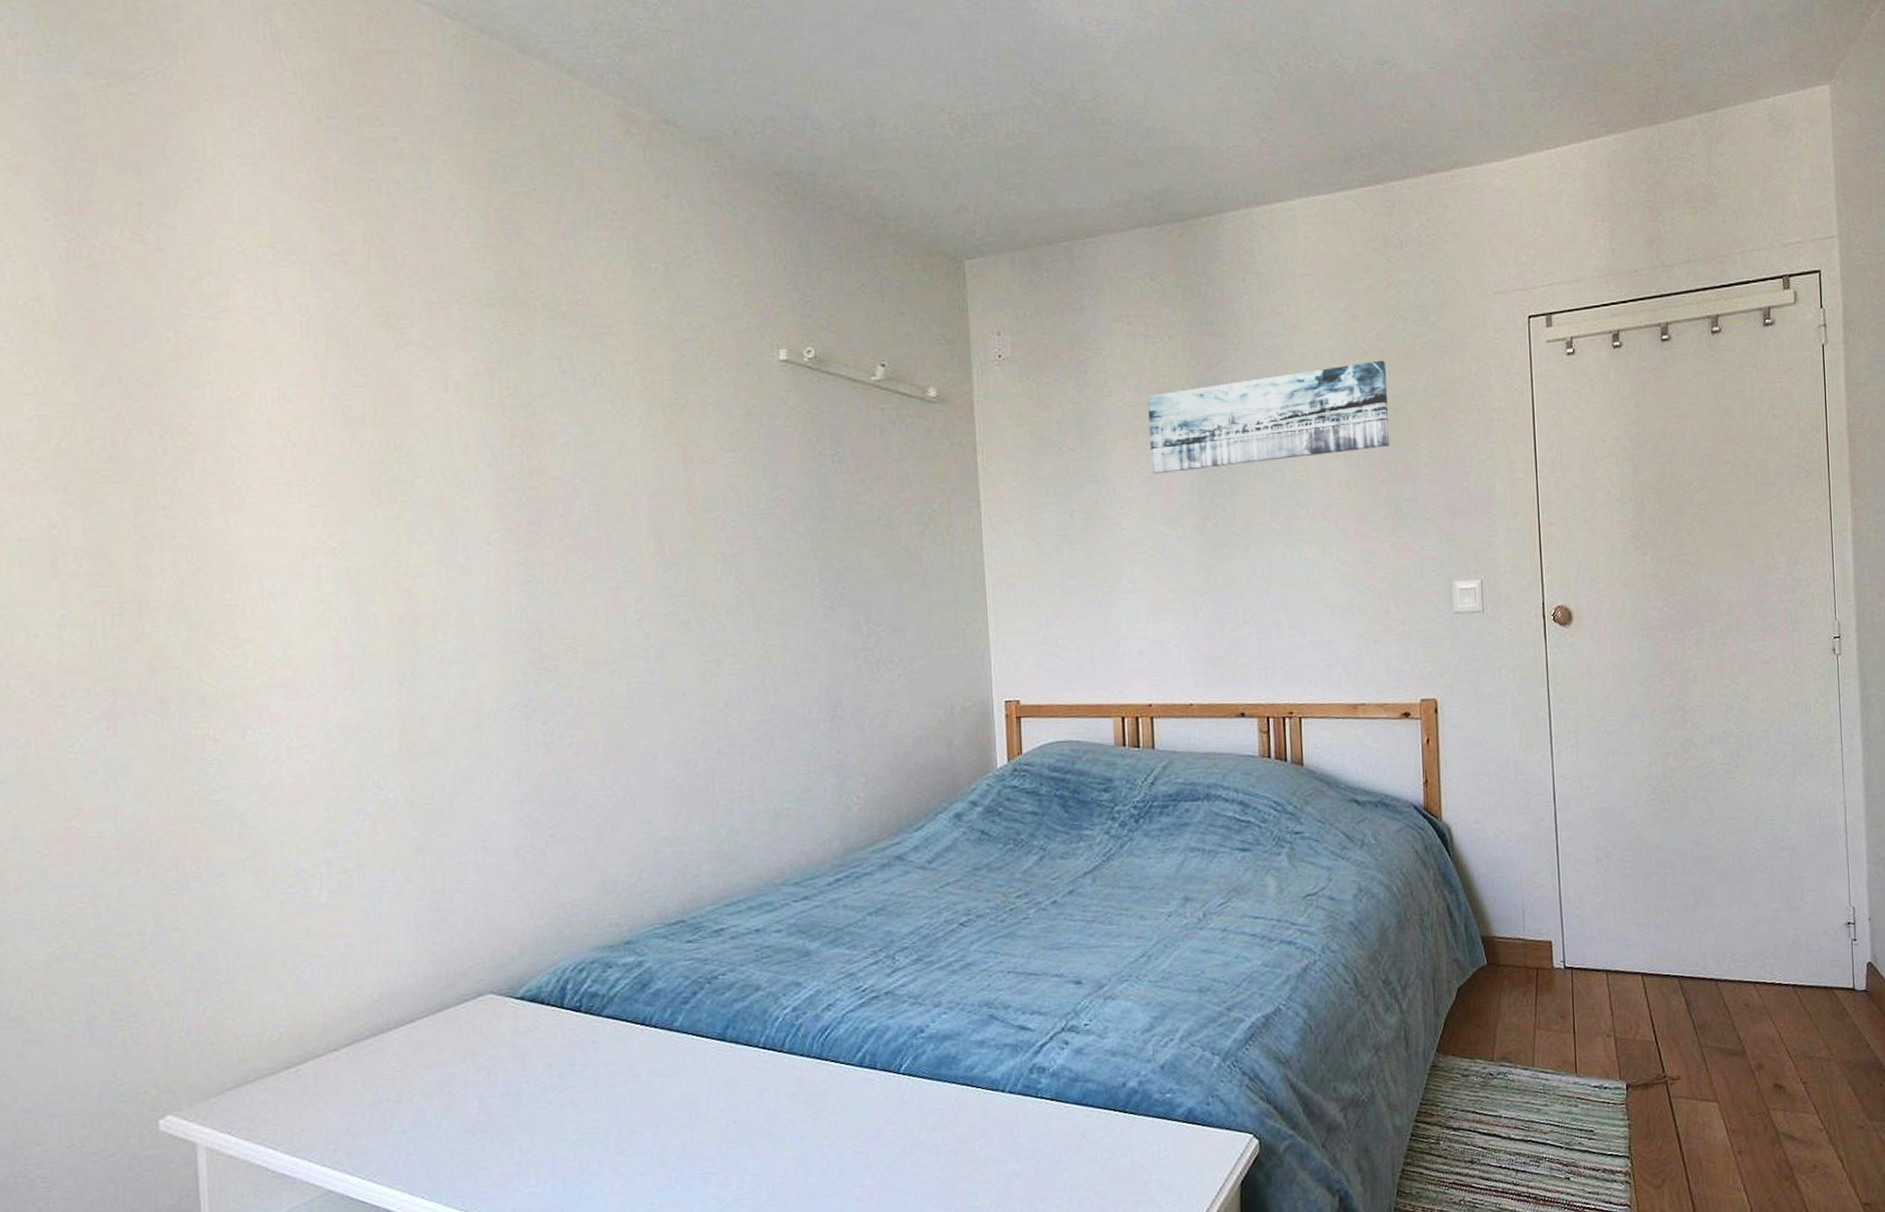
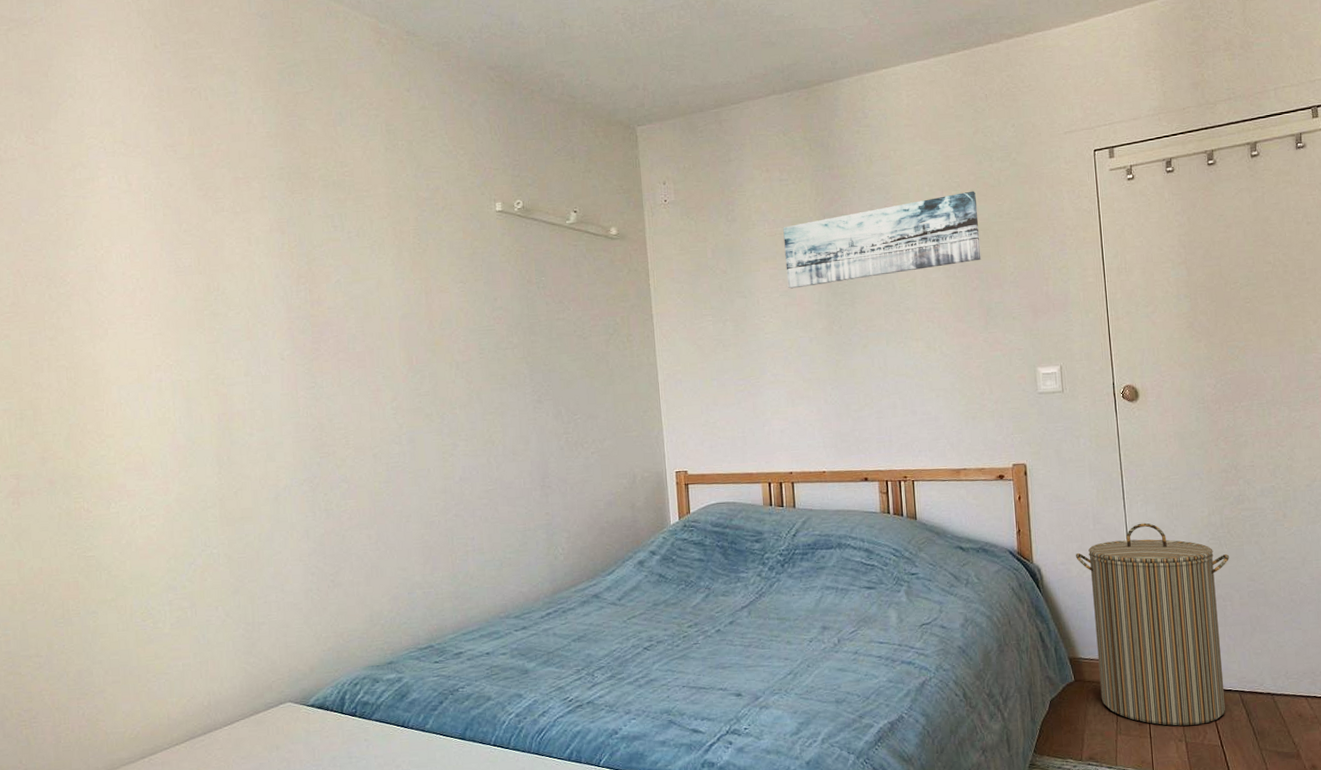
laundry hamper: none [1492,773,1672,1019] -> present [1075,522,1230,726]

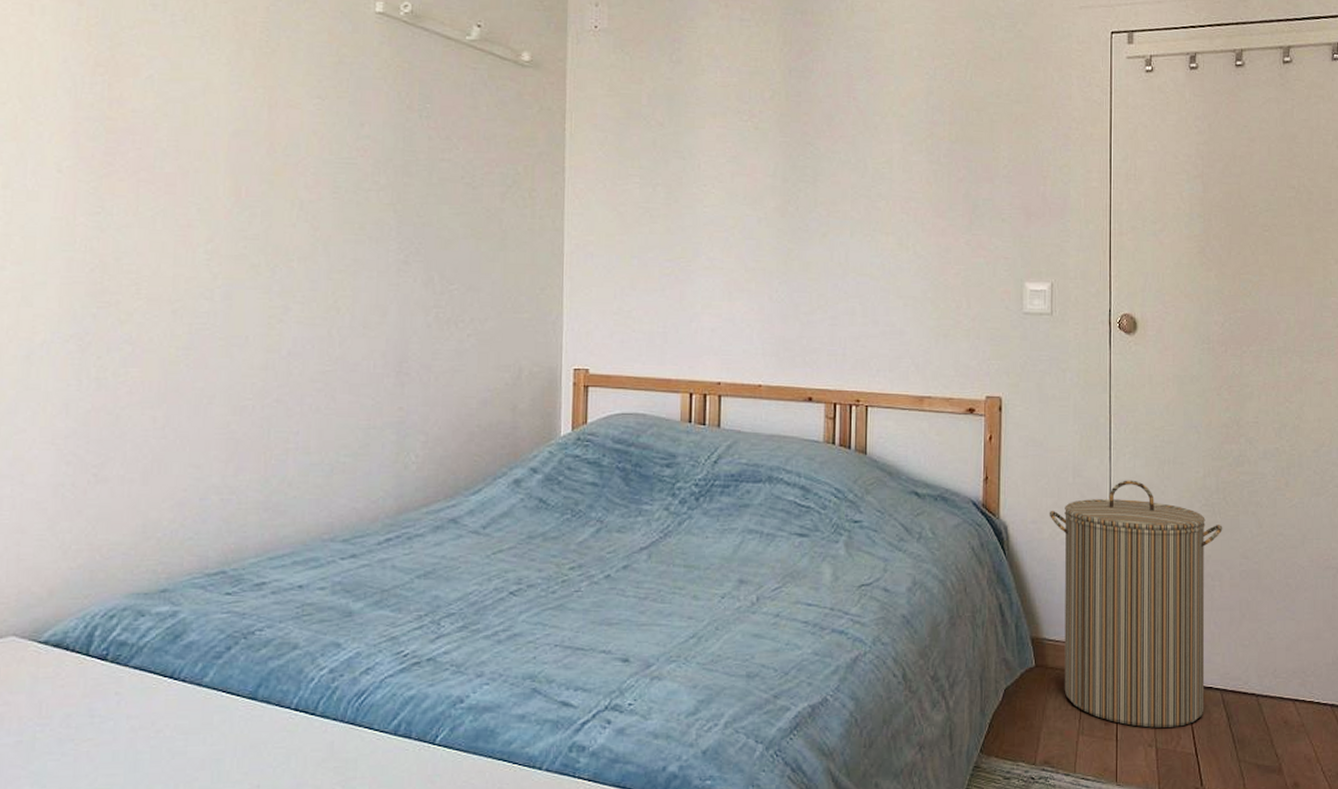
wall art: present [783,191,982,289] -> none [737,62,973,155]

